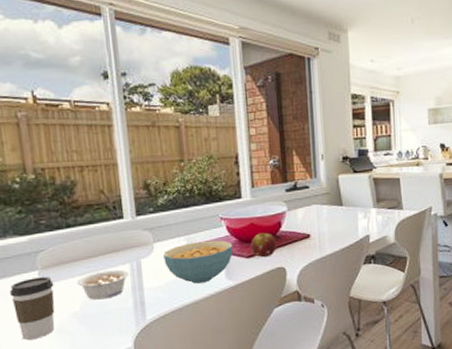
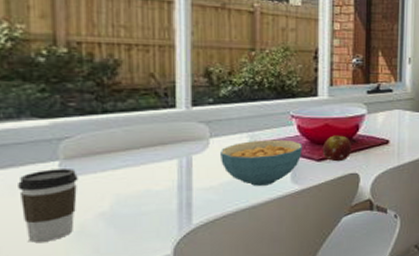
legume: present [76,269,129,300] -> none [108,165,176,199]

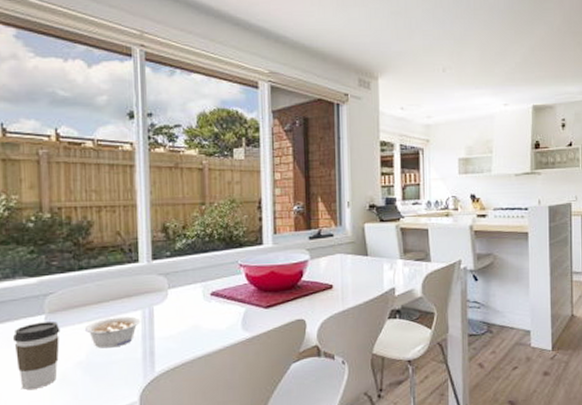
legume: none [108,165,176,199] -> present [84,316,140,348]
cereal bowl: present [221,139,303,186] -> none [178,288,251,334]
fruit: present [322,135,352,162] -> none [269,282,298,309]

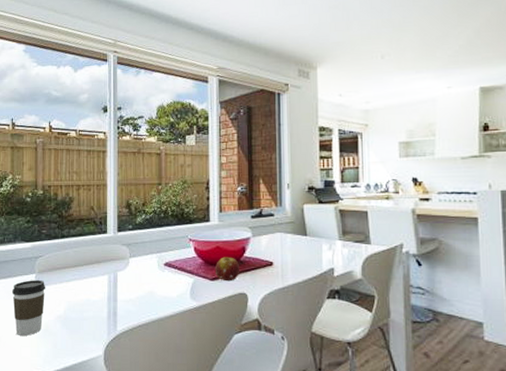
legume: present [84,316,140,348] -> none [64,280,106,306]
fruit: none [269,282,298,309] -> present [214,257,240,282]

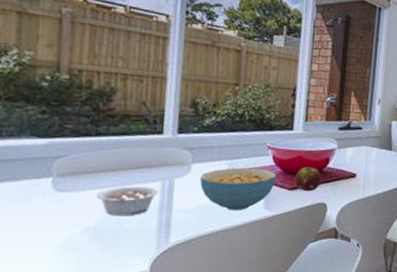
coffee cup: present [12,280,46,336] -> none [13,185,69,252]
legume: none [64,280,106,306] -> present [96,186,158,216]
cereal bowl: none [137,260,199,301] -> present [200,167,276,210]

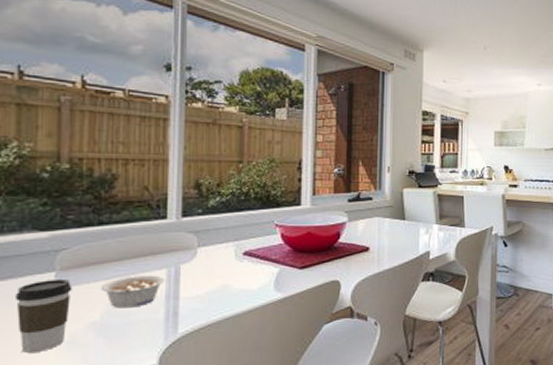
coffee cup: none [13,185,69,252] -> present [16,279,72,353]
cereal bowl: present [200,167,276,210] -> none [207,248,286,294]
fruit: present [294,166,322,192] -> none [304,243,334,270]

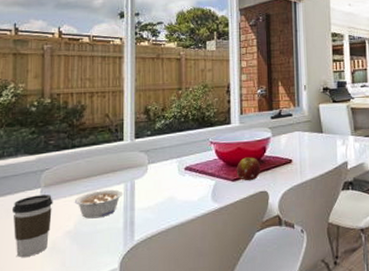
fruit: none [304,243,334,270] -> present [236,157,261,181]

